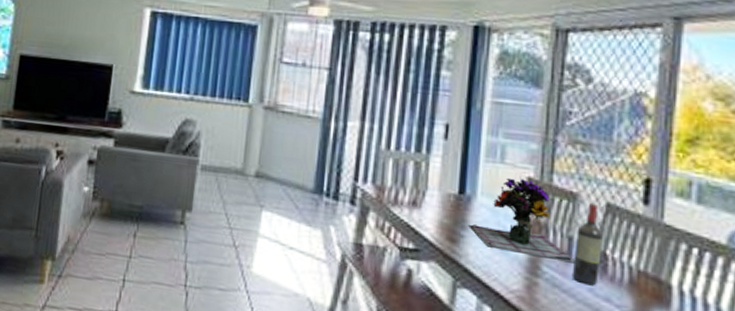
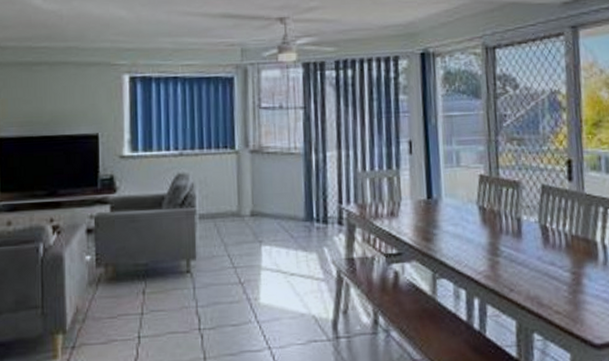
flower arrangement: present [469,176,575,263] -> none [439,175,525,240]
wine bottle: present [571,202,603,286] -> none [522,187,544,255]

